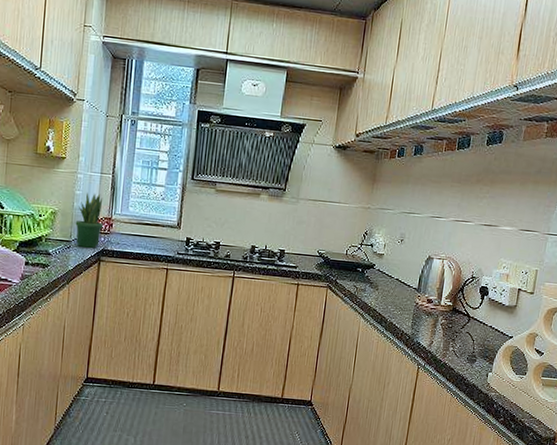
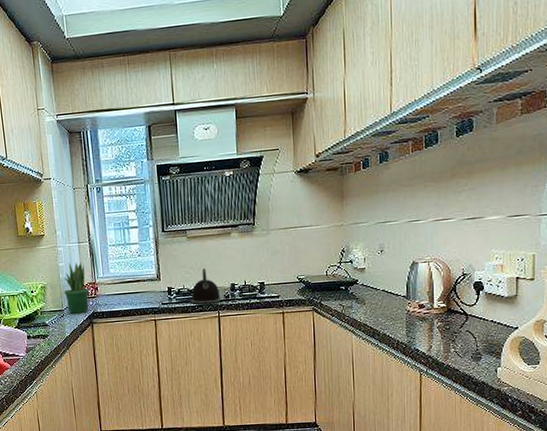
kettle: none [208,225,239,265] -> present [191,268,221,306]

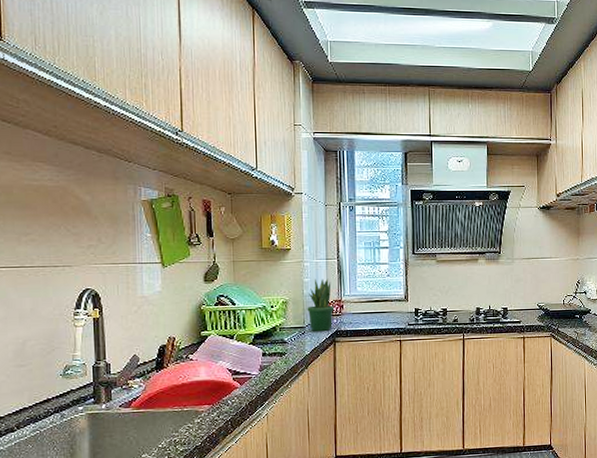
kettle: present [191,268,221,306] -> none [438,292,466,328]

